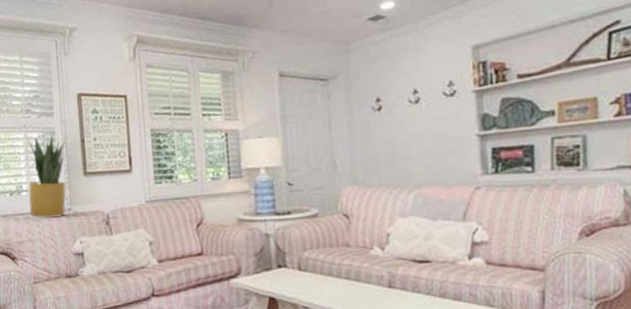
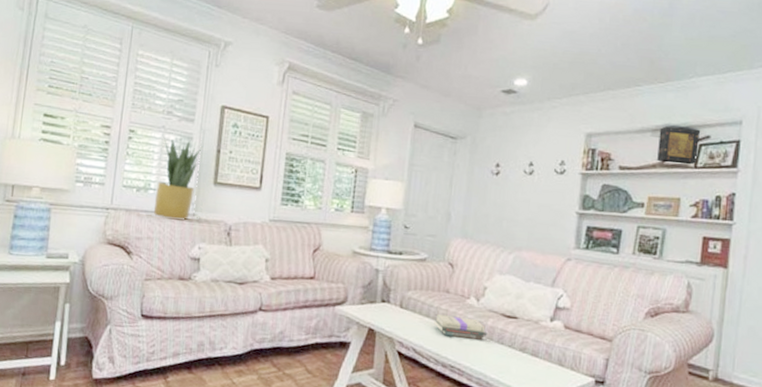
books: none [338,269,400,293] -> present [434,314,488,341]
decorative box: none [558,16,610,61] -> present [657,126,700,165]

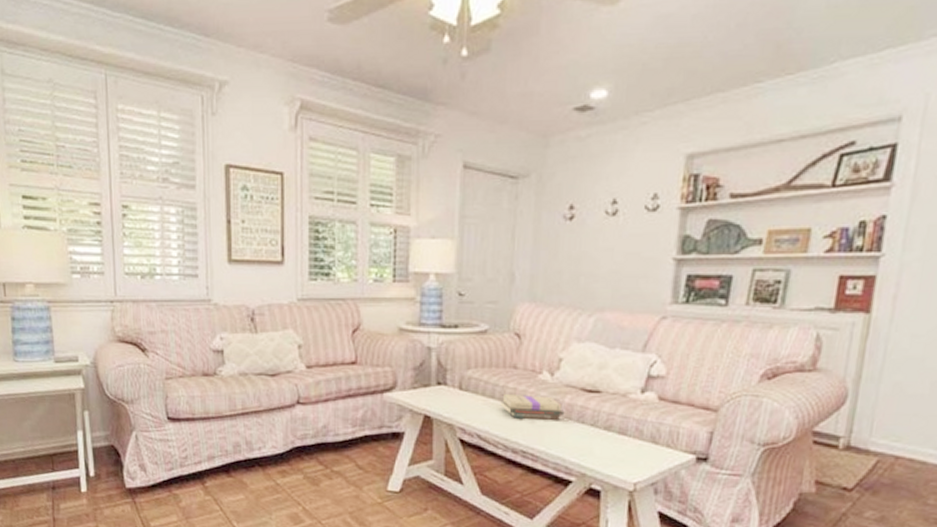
planter: present [153,138,204,220] -> none [163,211,211,308]
decorative box: present [657,126,700,165] -> none [781,134,842,183]

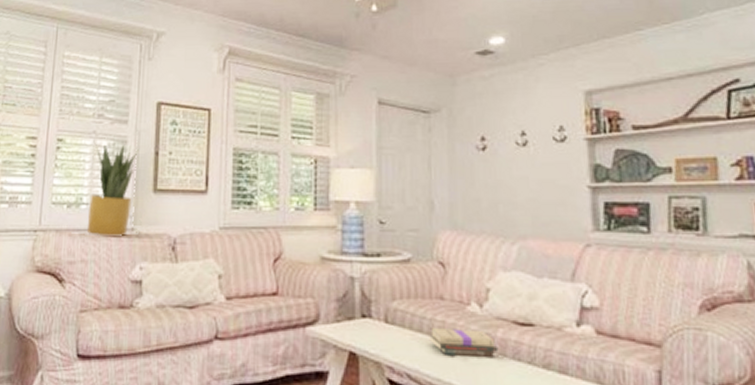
planter: none [163,211,211,308] -> present [86,144,140,237]

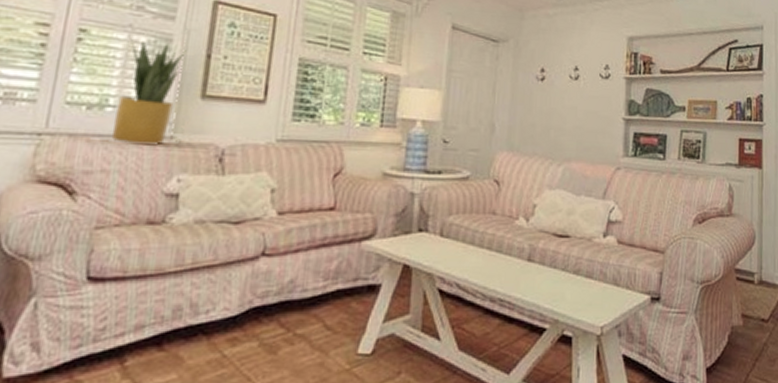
books: present [429,328,499,359] -> none [479,241,539,267]

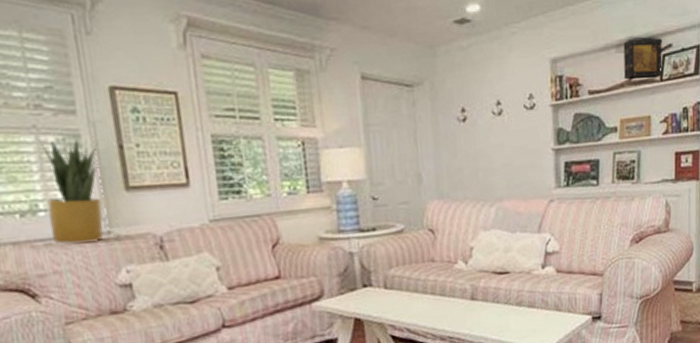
decorative box: none [694,30,729,68] -> present [623,38,663,80]

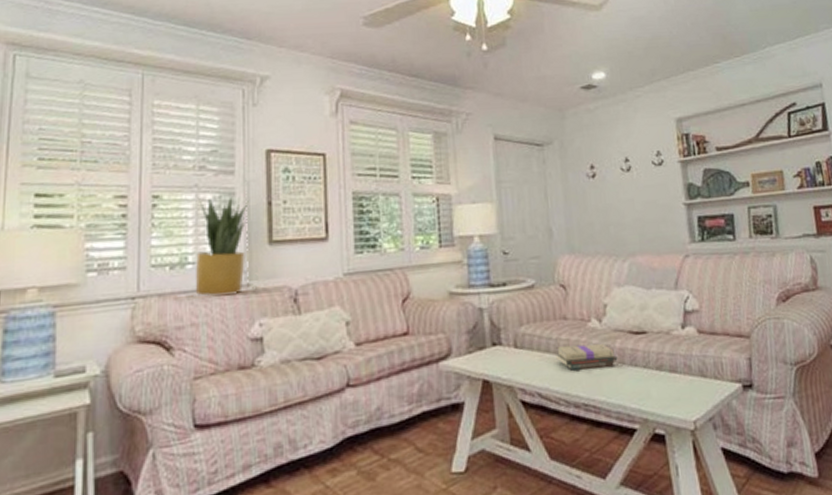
books: none [424,283,482,308] -> present [556,343,618,371]
decorative box: present [623,38,663,80] -> none [747,98,790,137]

